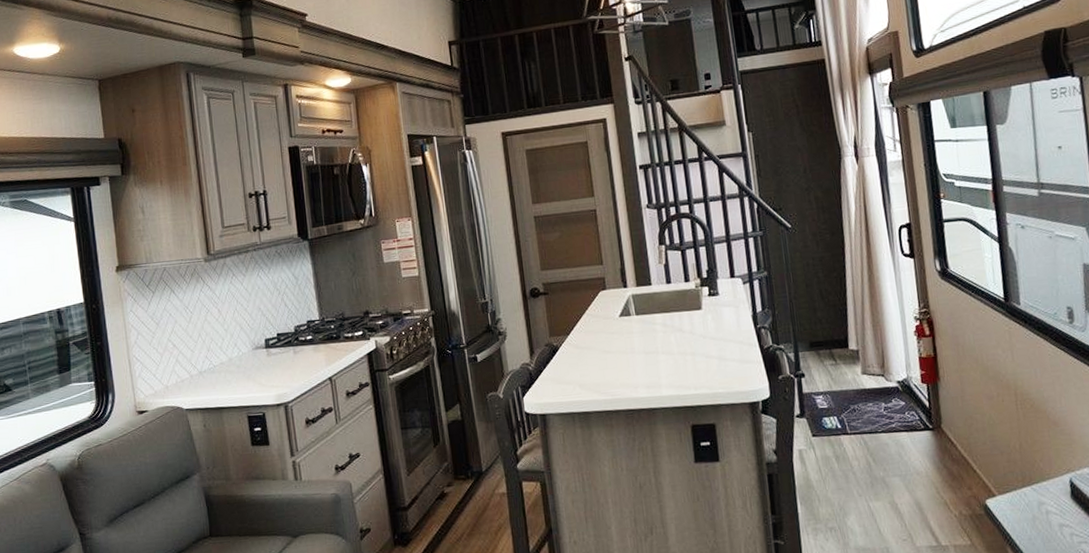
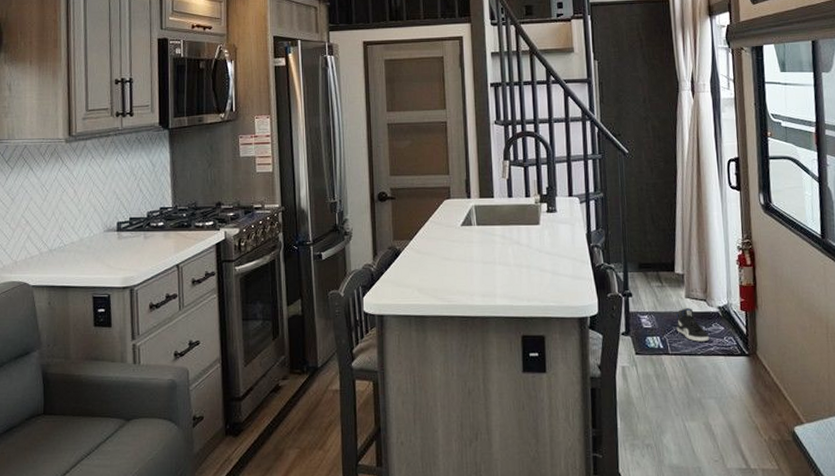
sneaker: none [853,384,889,419] -> present [676,308,709,342]

